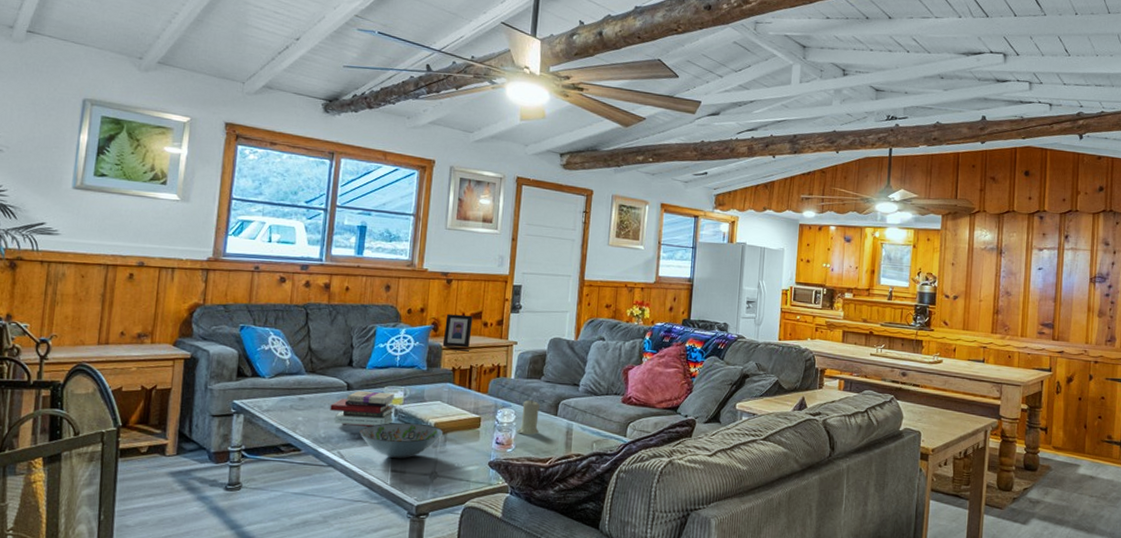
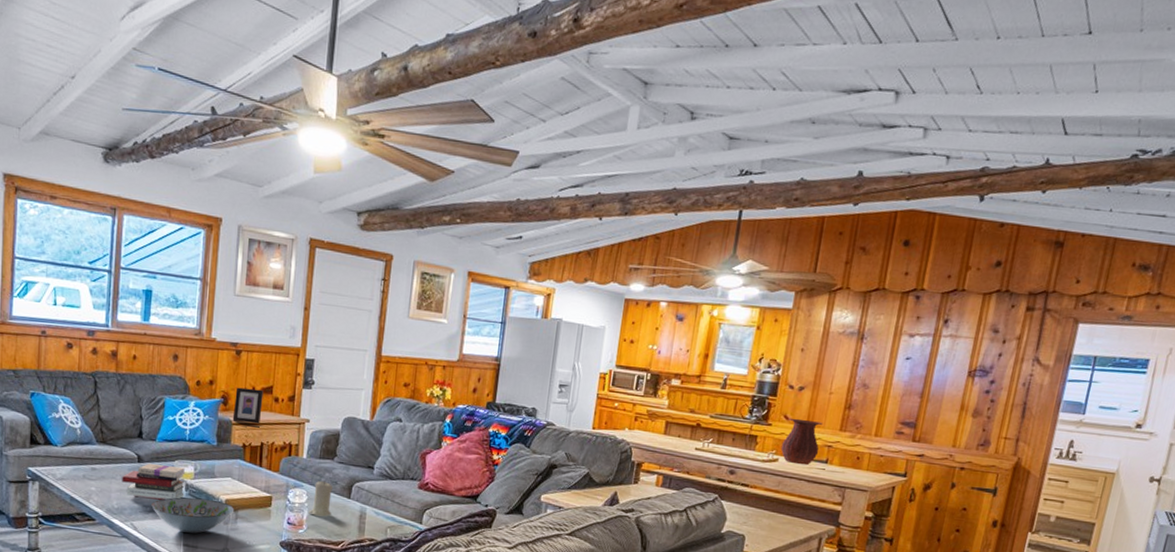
vase: none [943,323,977,365] -> present [781,417,823,466]

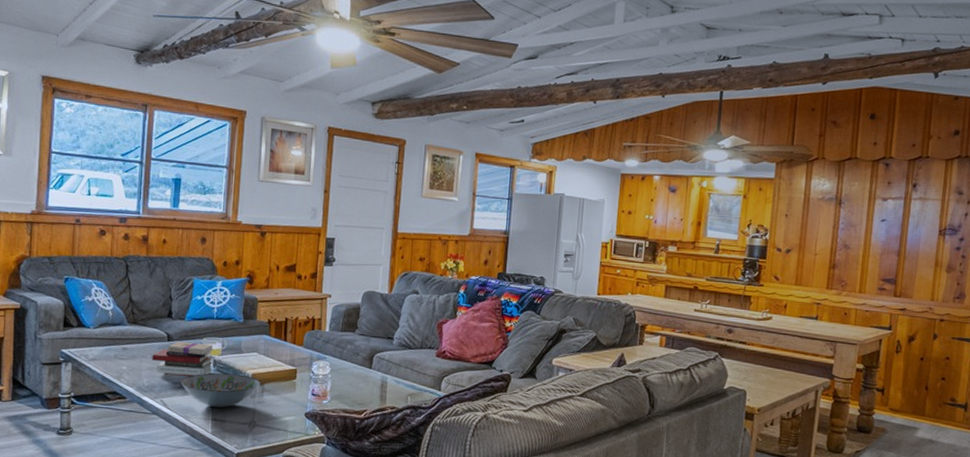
picture frame: present [232,387,264,424] -> none [258,266,287,301]
candle: present [308,480,334,517] -> none [332,352,355,387]
vase: present [781,417,823,466] -> none [773,278,810,322]

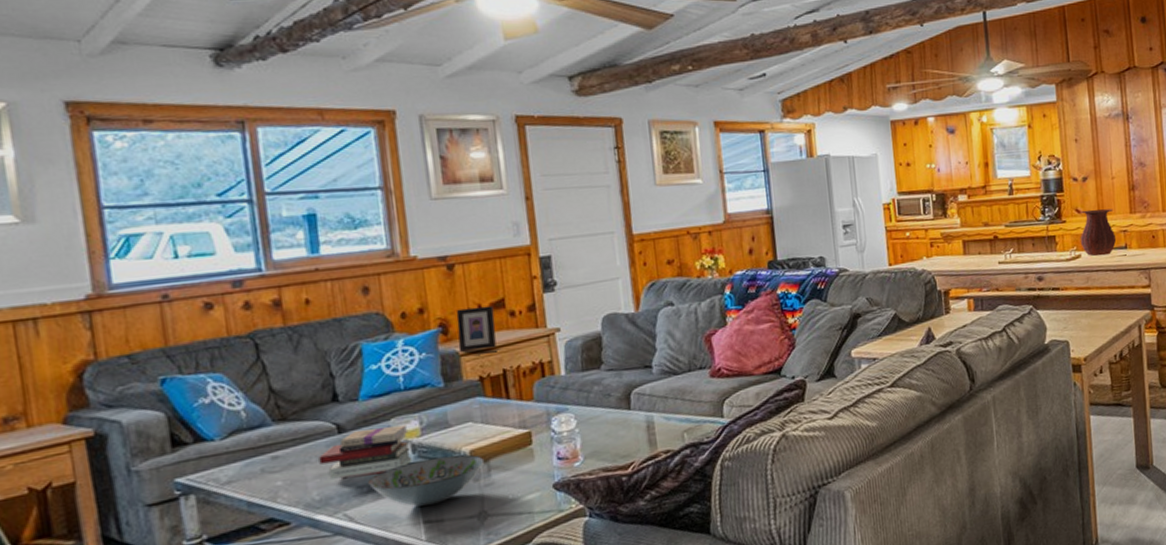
picture frame: none [258,266,287,301] -> present [455,305,497,352]
vase: none [773,278,810,322] -> present [1080,208,1117,257]

